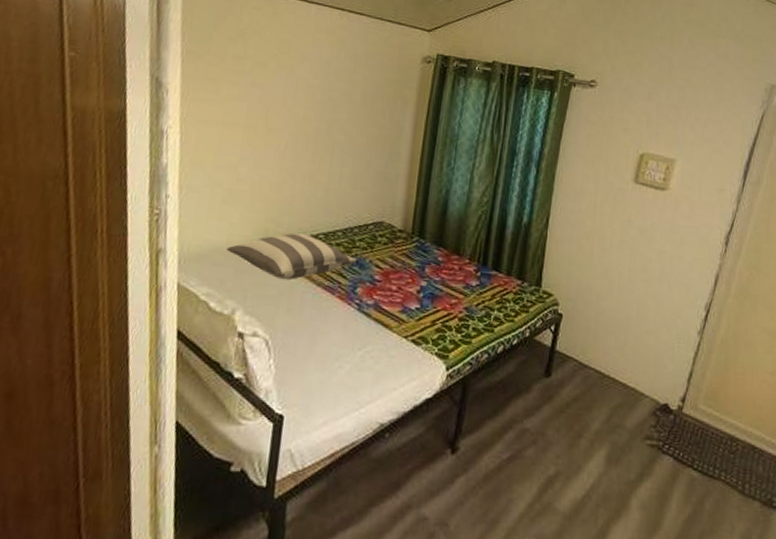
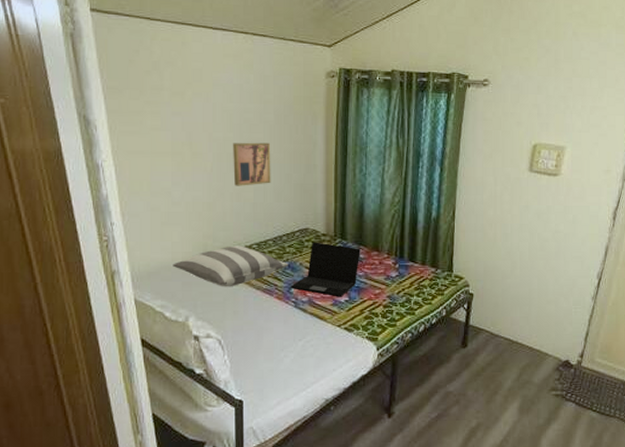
wall art: none [308,121,354,169] -> present [233,142,271,186]
laptop: none [355,237,440,304] -> present [290,242,361,297]

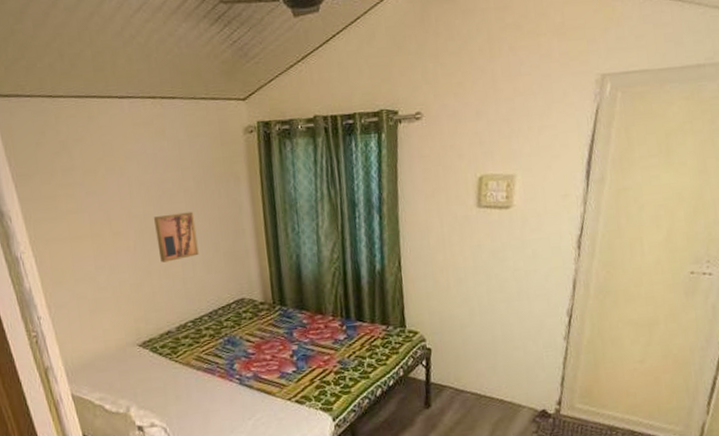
pillow: present [173,245,288,287] -> none [106,325,228,372]
laptop: present [290,242,361,297] -> none [232,311,304,369]

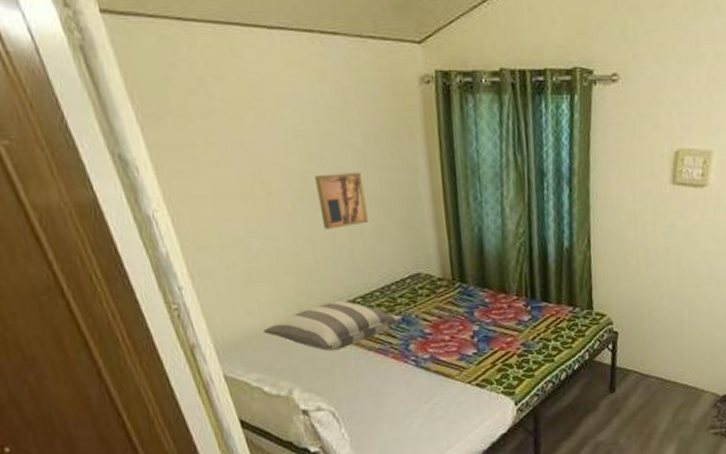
pillow: none [106,325,228,372] -> present [263,300,402,352]

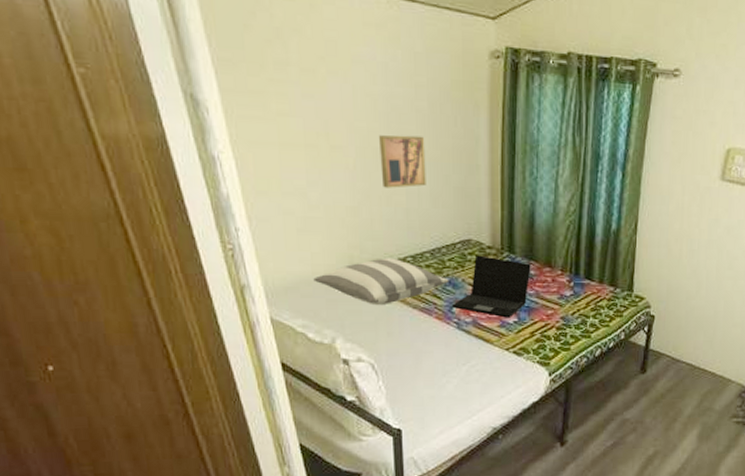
laptop: none [407,288,485,350] -> present [451,255,531,318]

